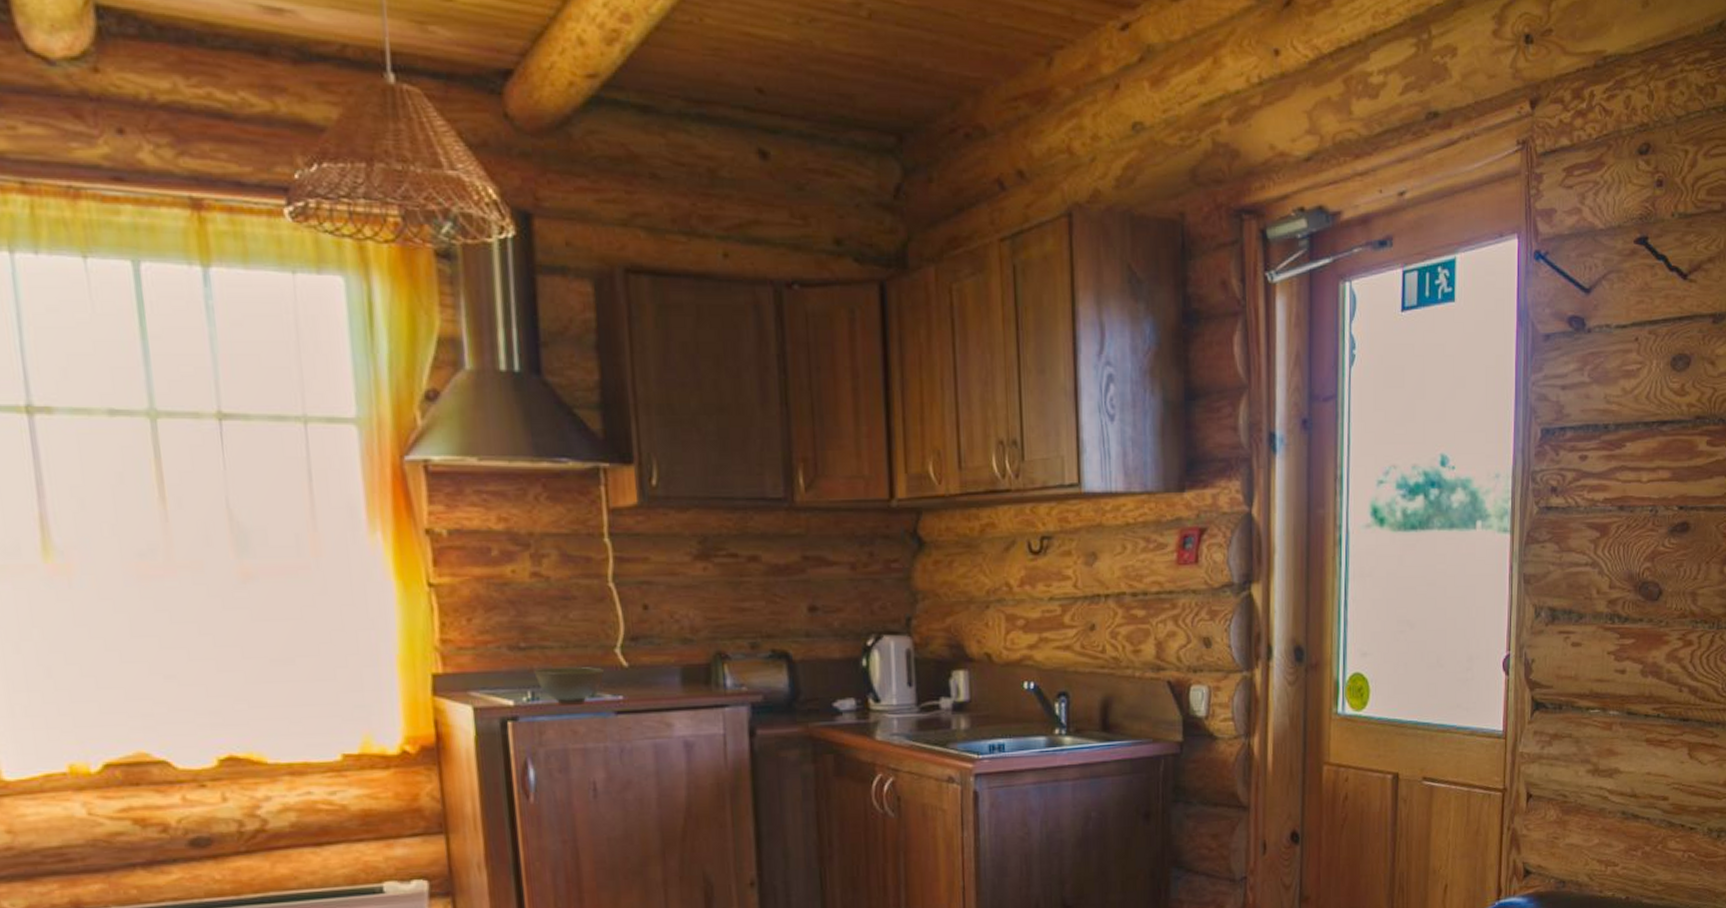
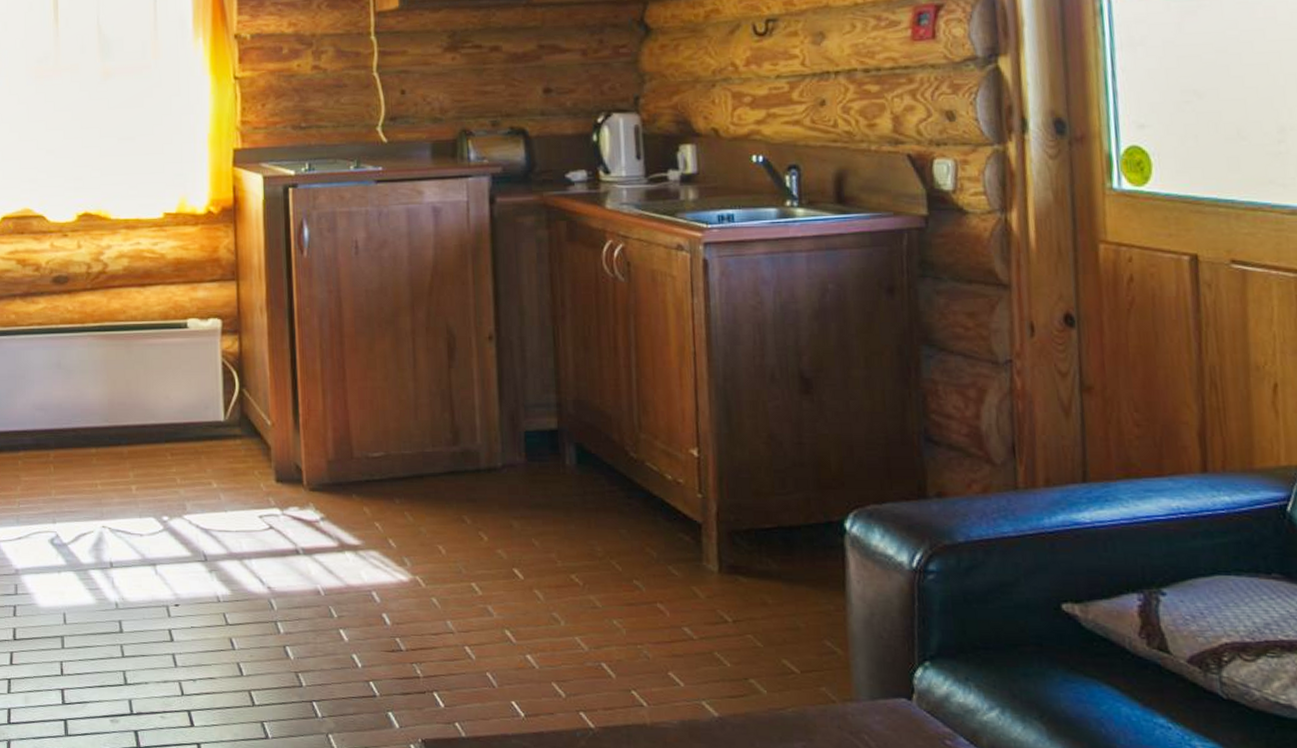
bowl: present [534,667,605,706] -> none [311,143,368,176]

